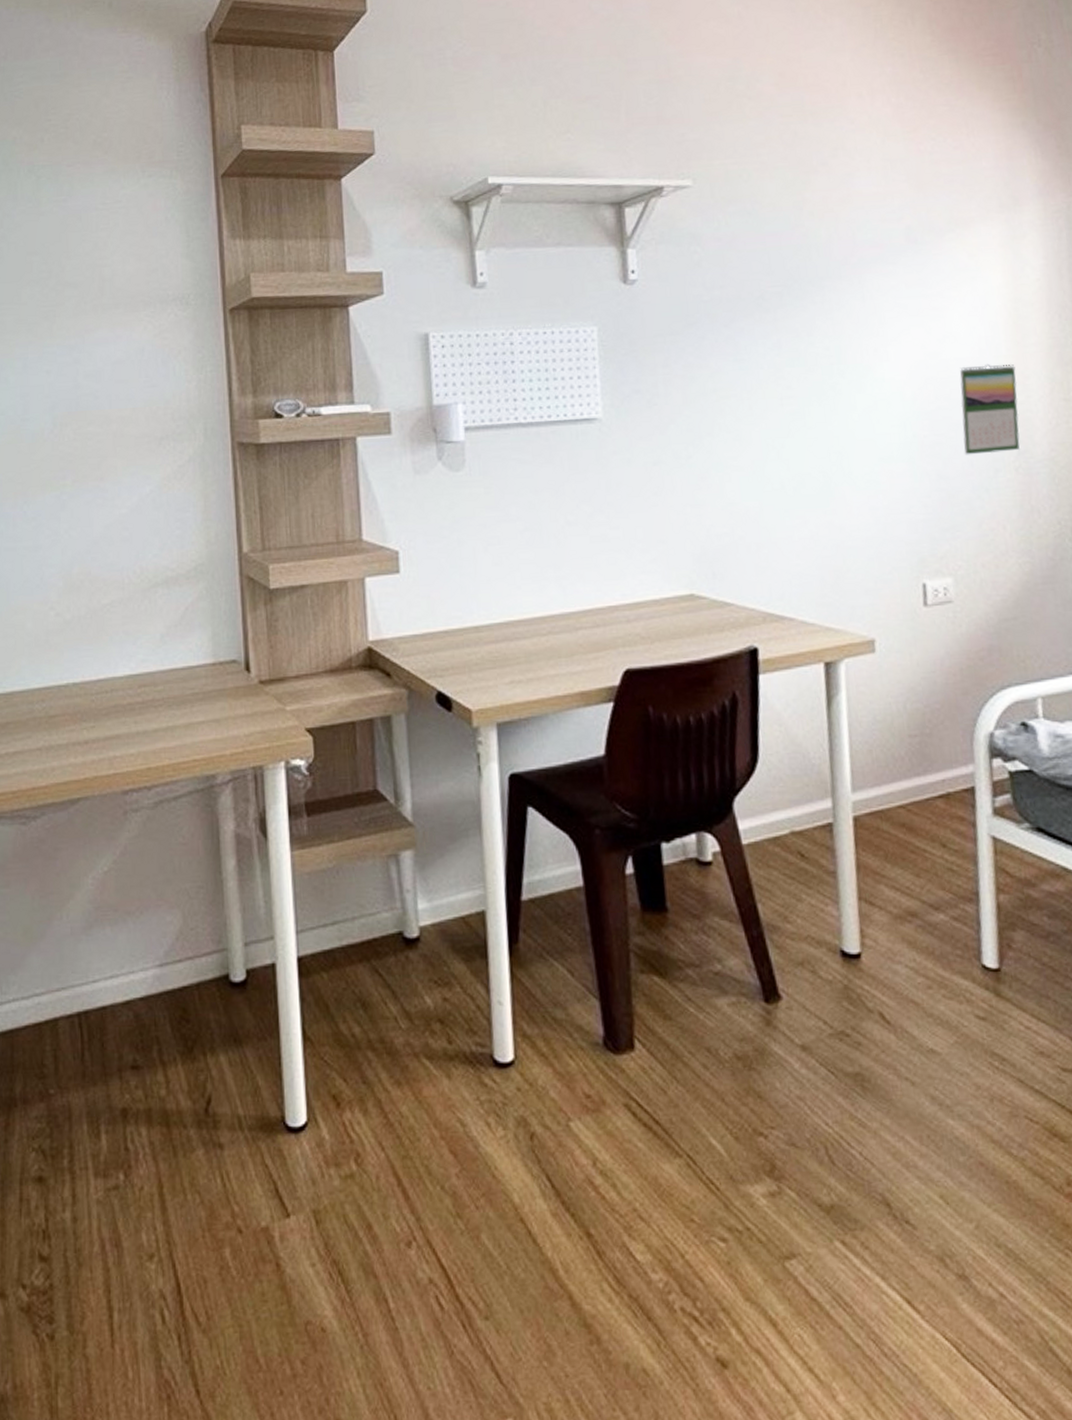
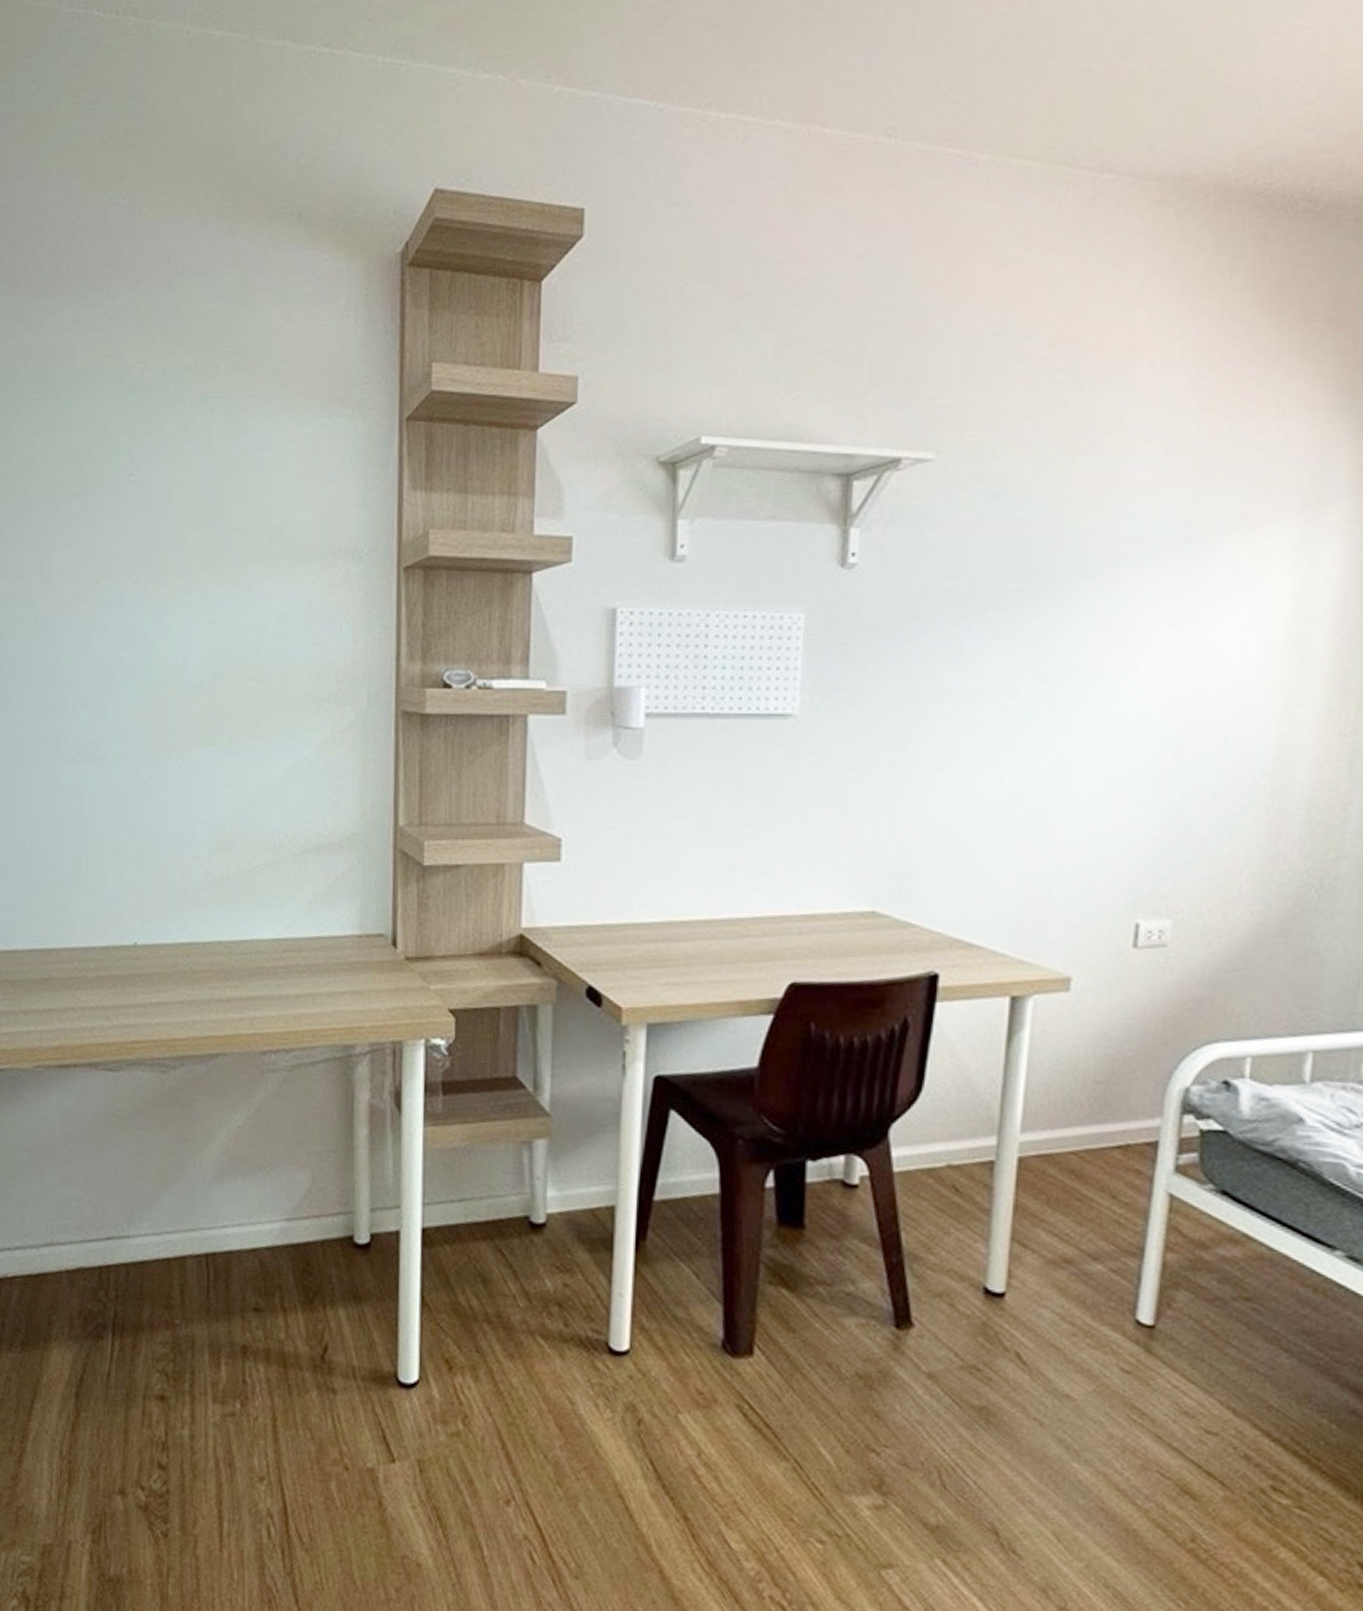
calendar: present [959,363,1020,455] -> none [1208,686,1286,788]

